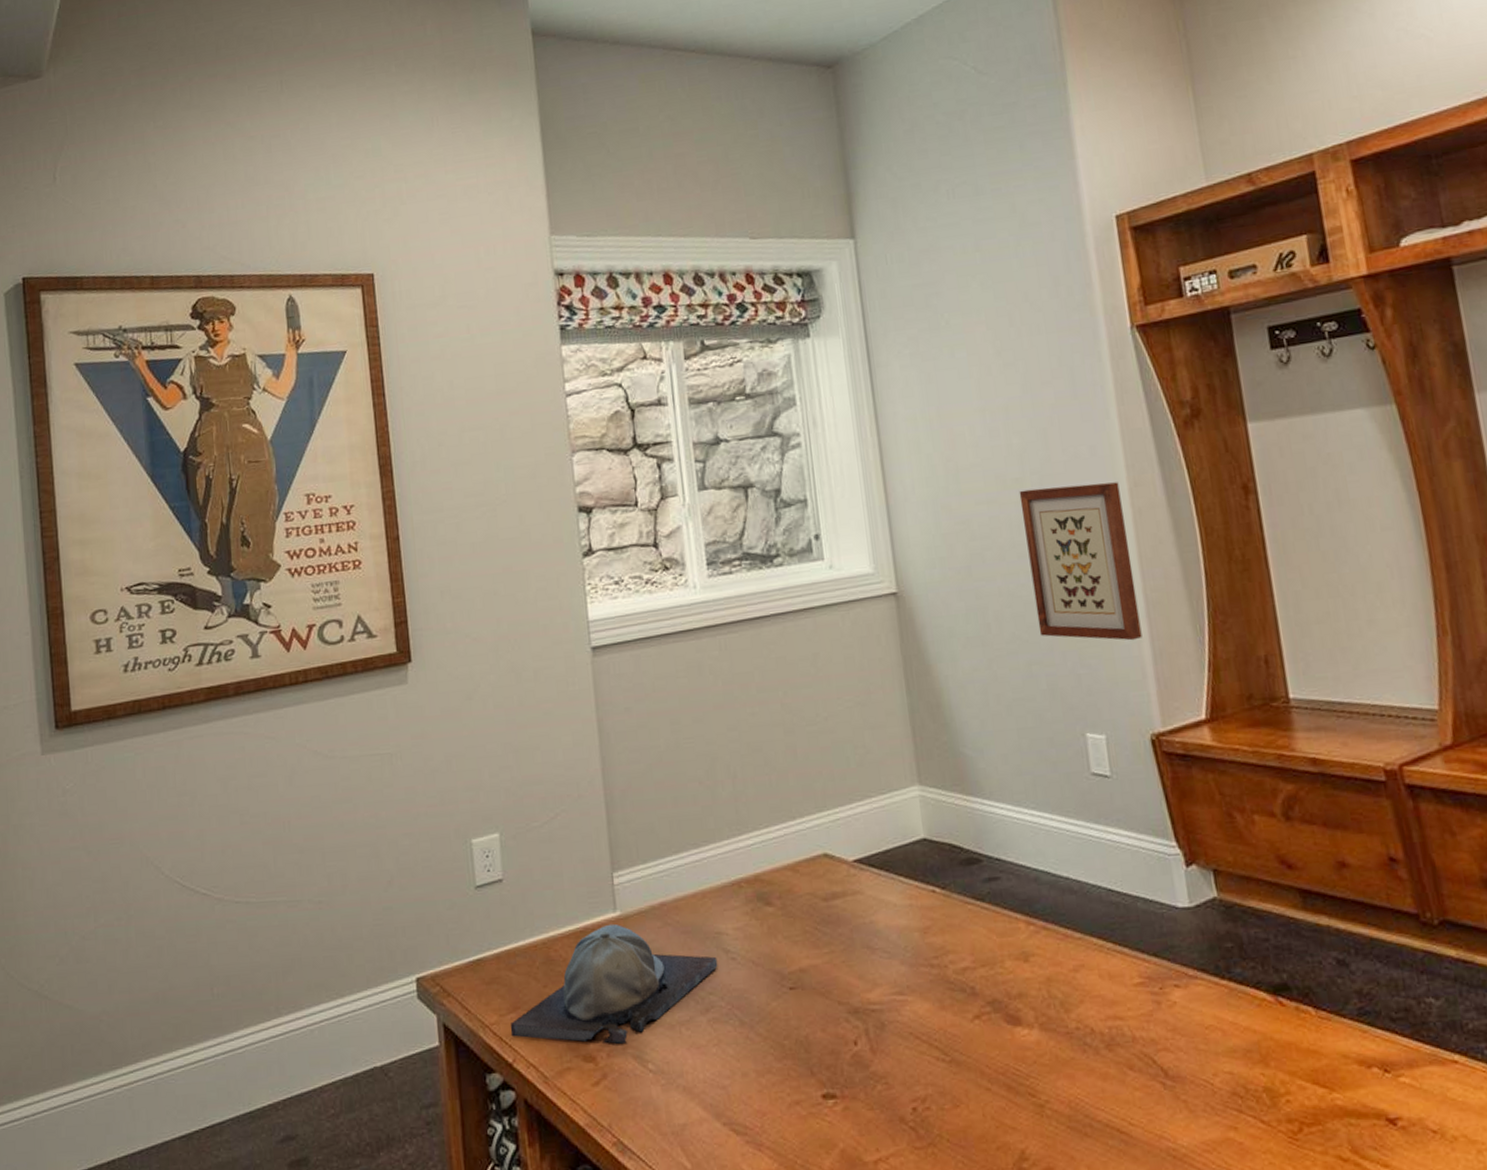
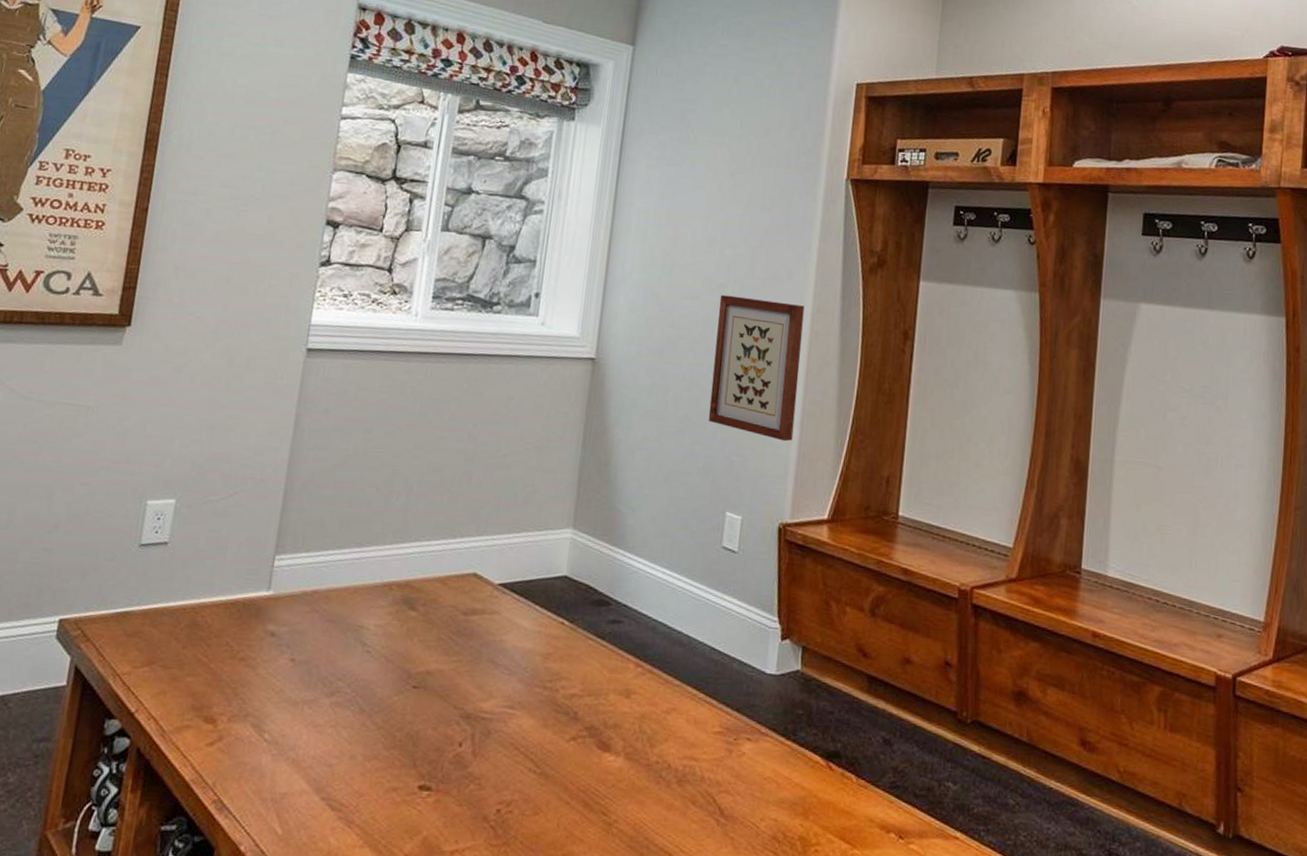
baseball cap: present [510,924,718,1045] -> none [139,602,354,713]

